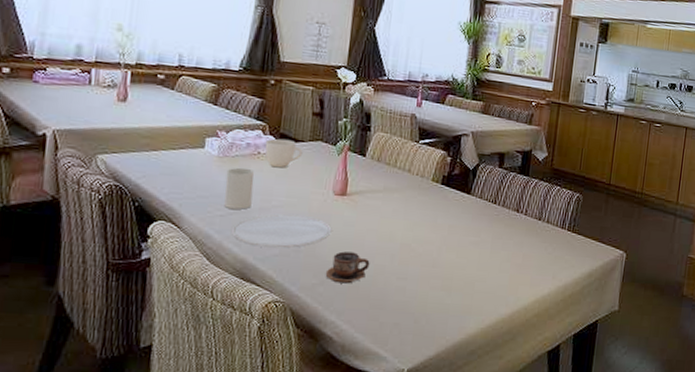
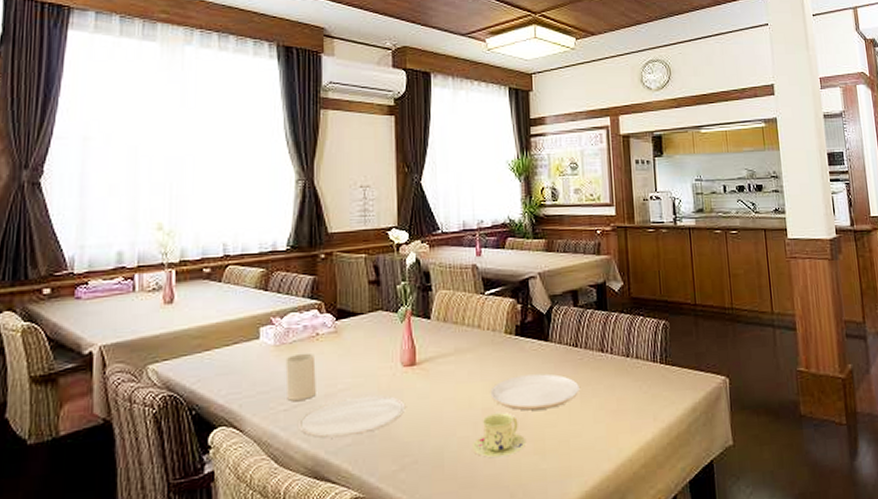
cup: present [264,138,303,168] -> none [322,314,364,348]
cup: present [325,251,370,284] -> none [405,427,452,465]
cup and saucer: none [386,249,436,288] -> present [471,412,527,458]
plate: none [410,220,492,254] -> present [490,373,580,411]

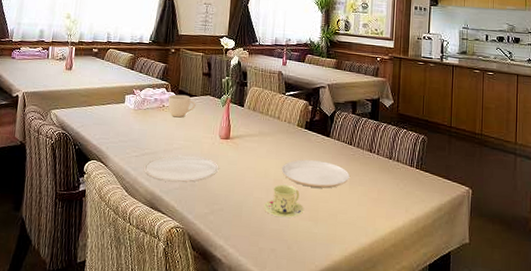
cup: present [285,352,316,402] -> none [138,117,160,152]
cup: none [322,314,364,348] -> present [167,94,196,118]

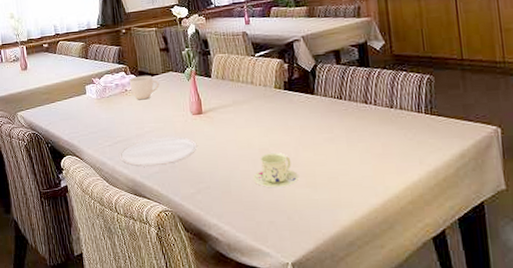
plate: present [281,159,350,189] -> none [265,121,346,152]

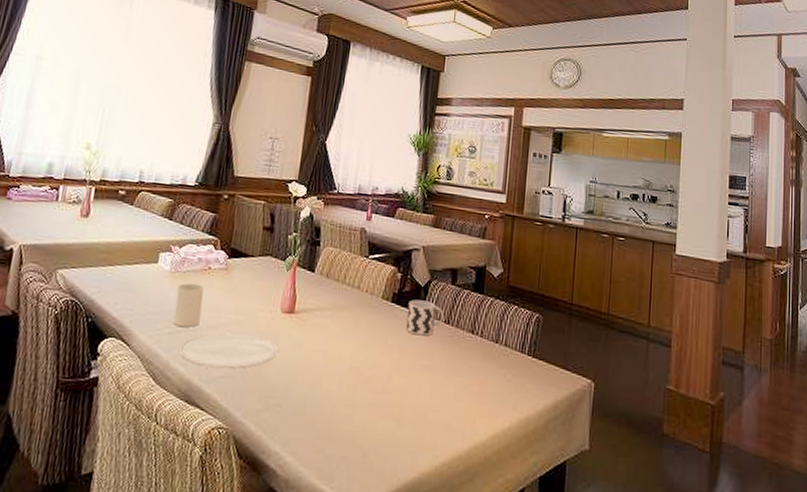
cup: none [106,104,130,140] -> present [173,283,204,328]
cup: present [129,75,160,100] -> none [215,253,253,284]
cup and saucer: present [252,153,300,188] -> none [333,373,387,417]
cup: none [299,82,336,114] -> present [405,299,444,336]

